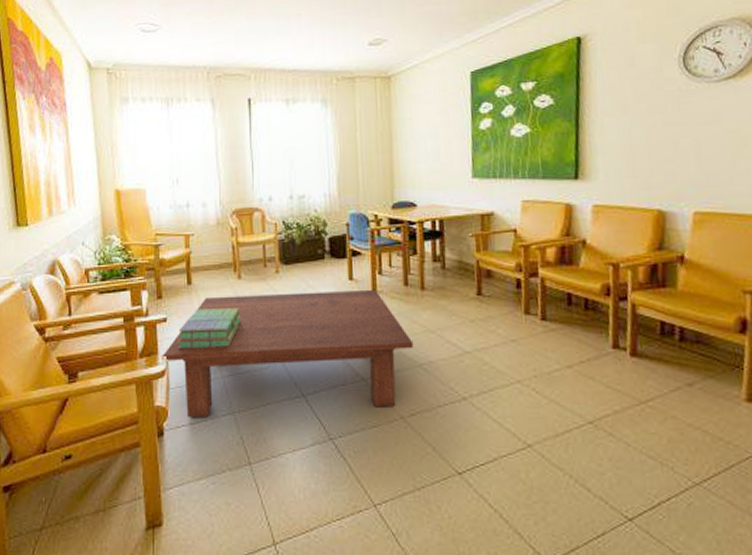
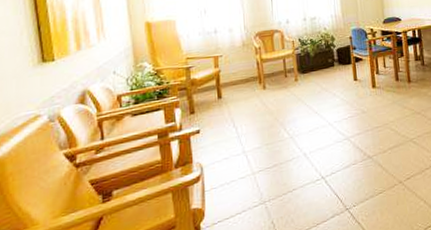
coffee table: present [162,289,414,418] -> none [197,85,406,214]
stack of books: present [177,308,242,350] -> none [210,113,268,156]

